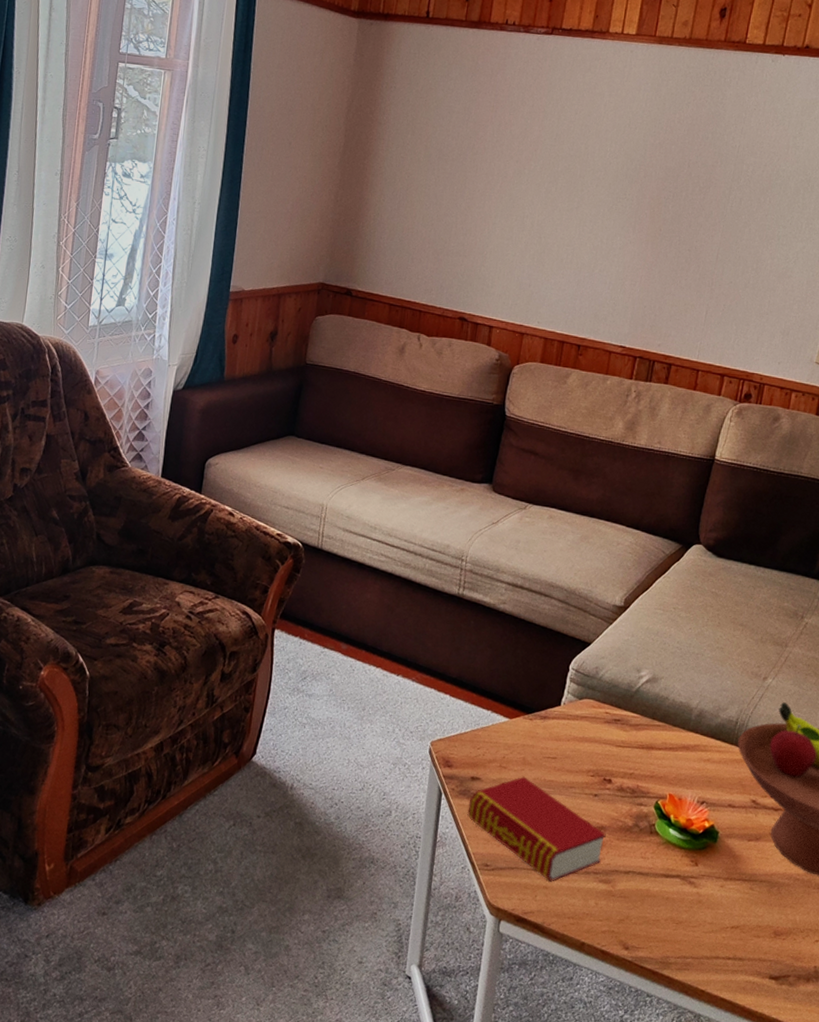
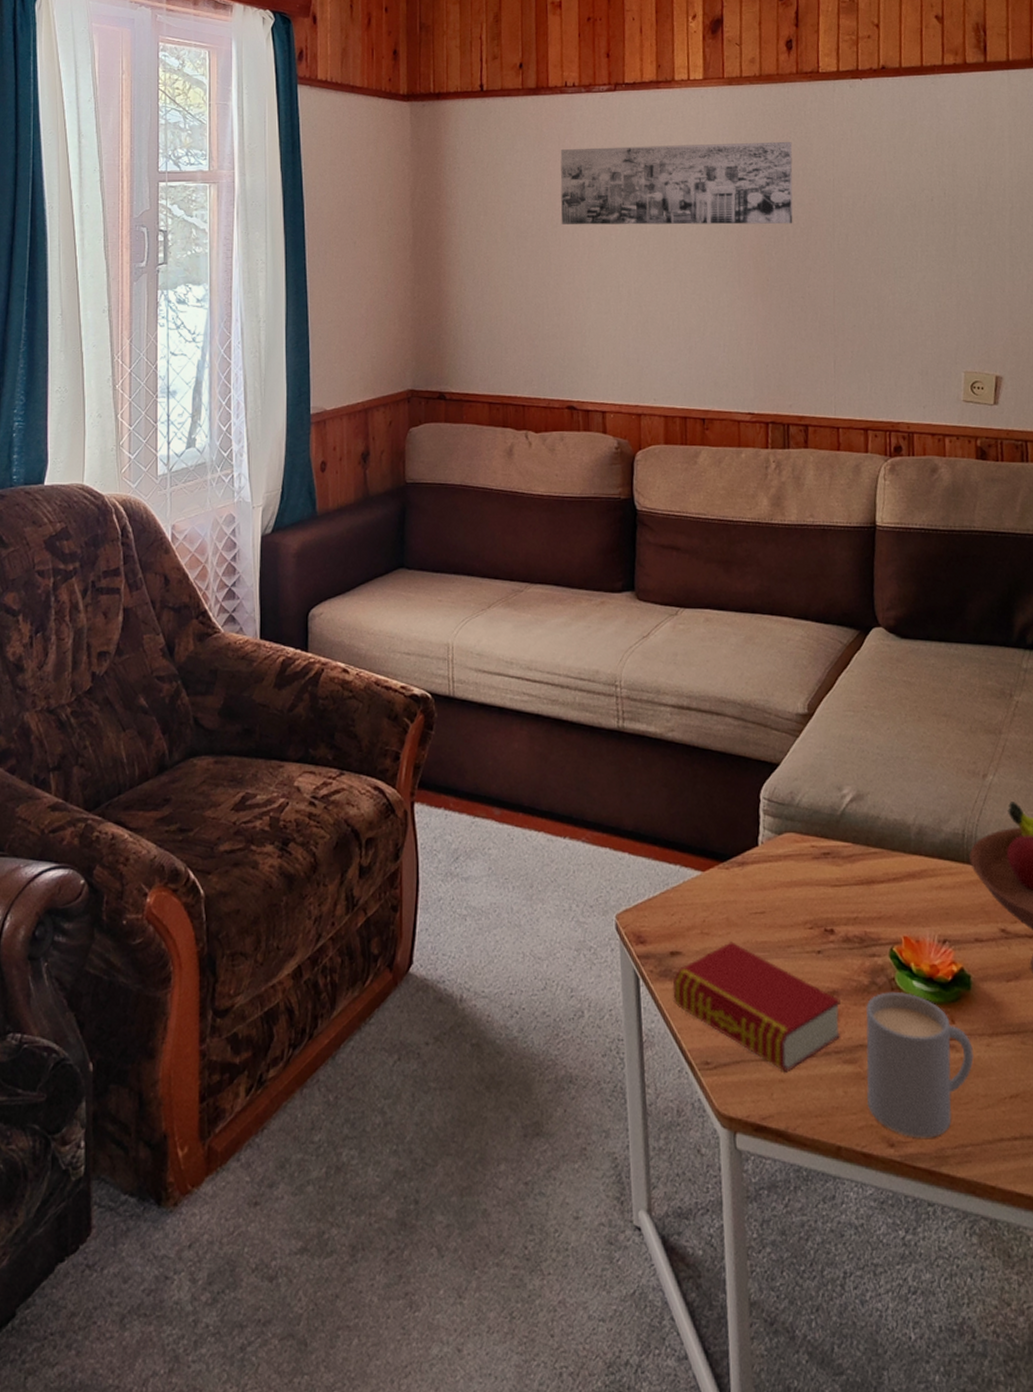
wall art: none [481,83,708,182] -> present [560,141,793,225]
mug: none [612,834,709,948] -> present [866,991,974,1138]

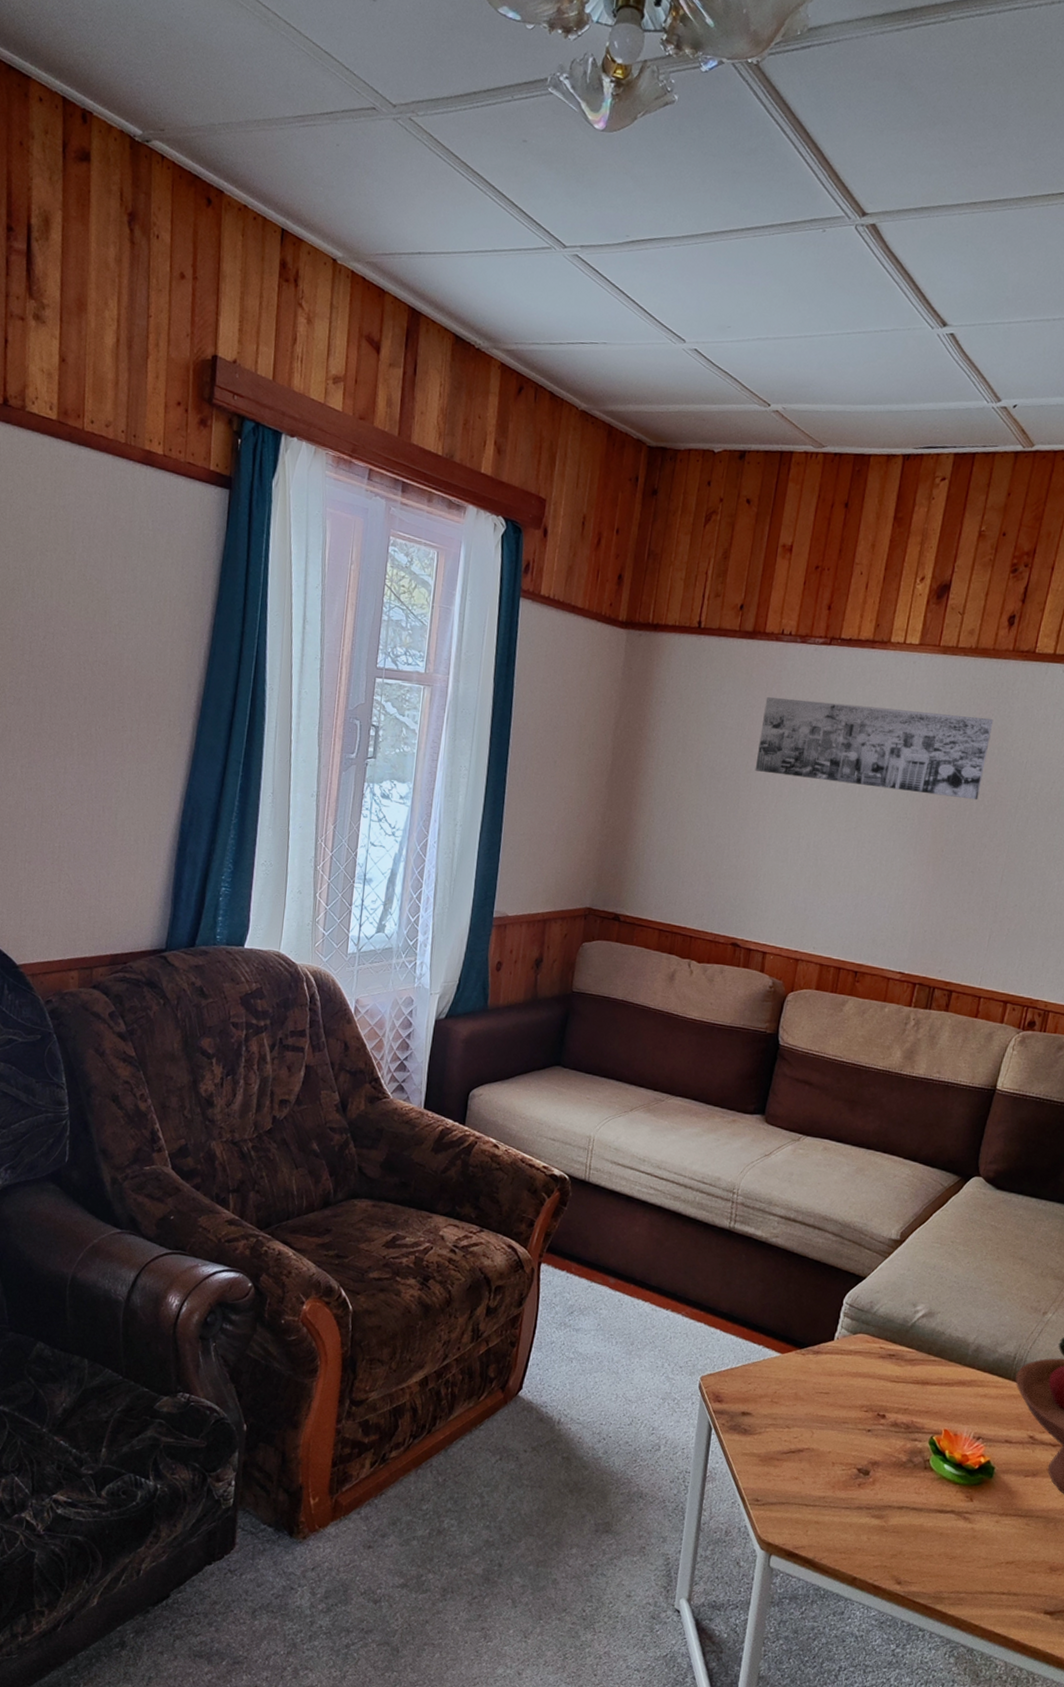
book: present [673,941,840,1073] -> none [737,1411,879,1517]
mug: present [866,991,974,1138] -> none [885,1469,984,1583]

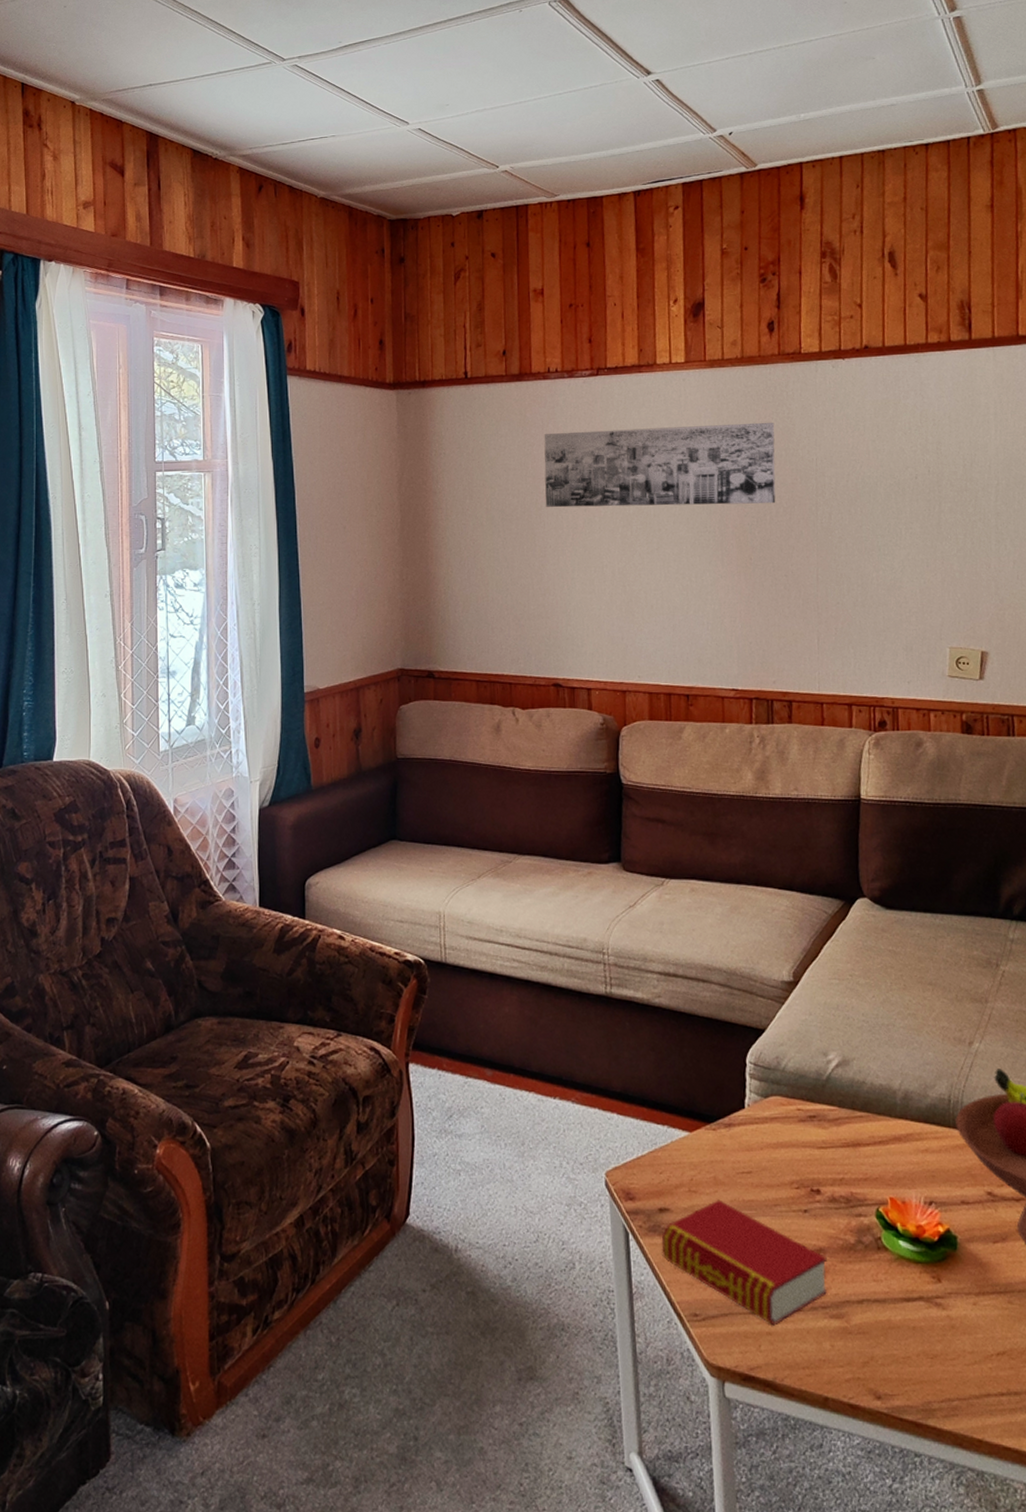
book: none [737,1411,879,1517] -> present [661,1199,827,1326]

